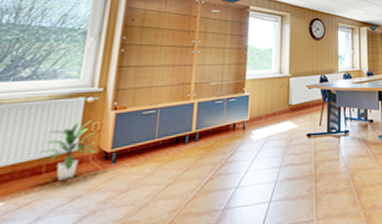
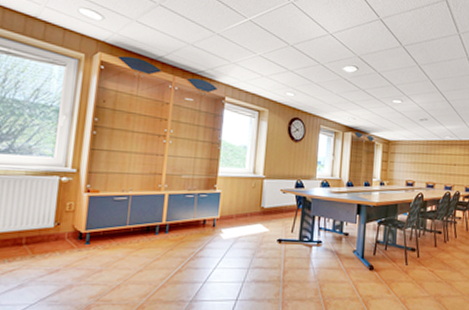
indoor plant: present [37,121,96,180] -> none [17,199,70,253]

